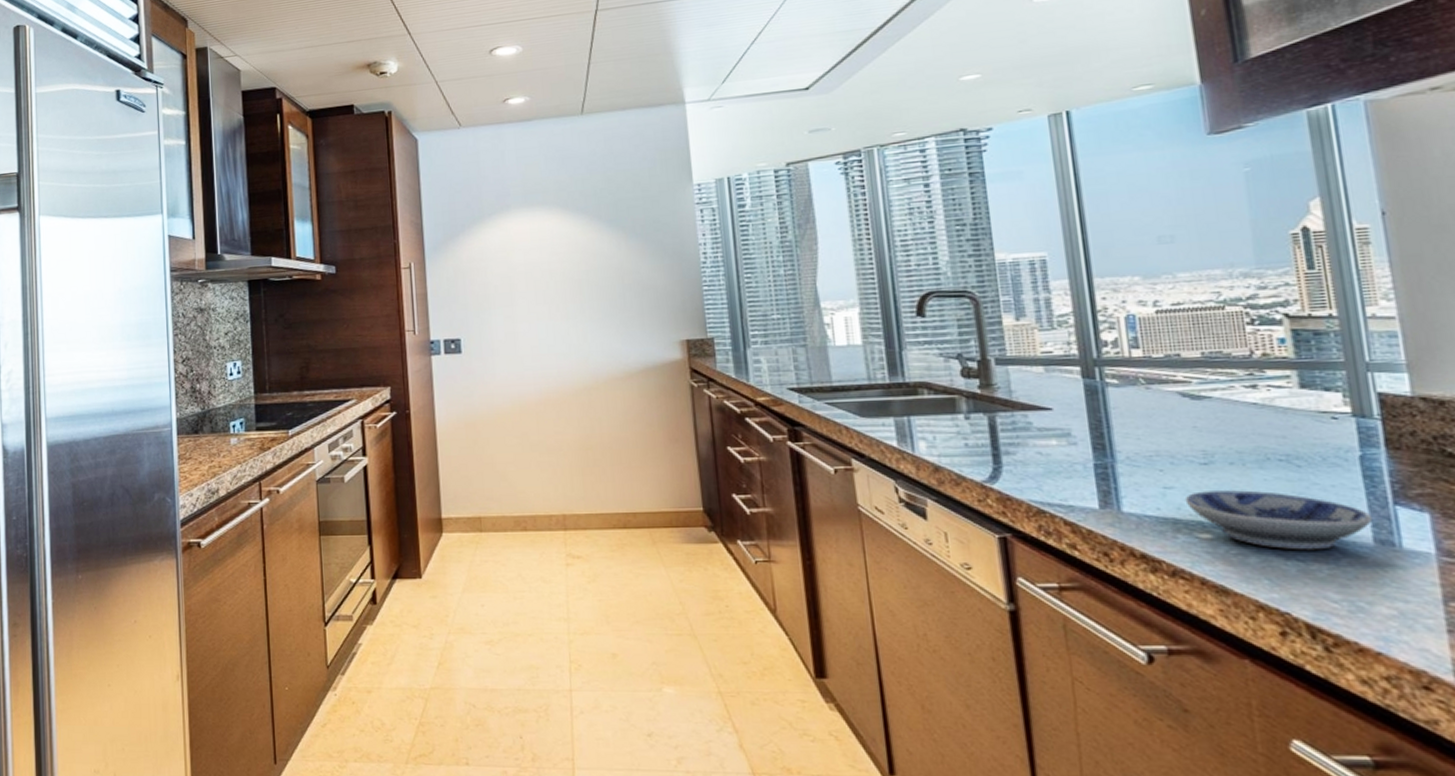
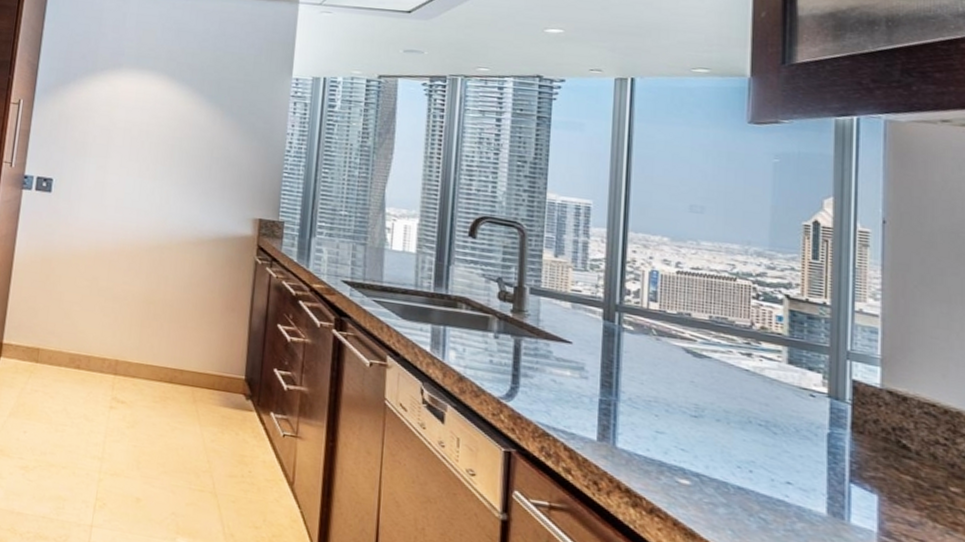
bowl: present [1184,490,1373,551] -> none [672,440,830,512]

